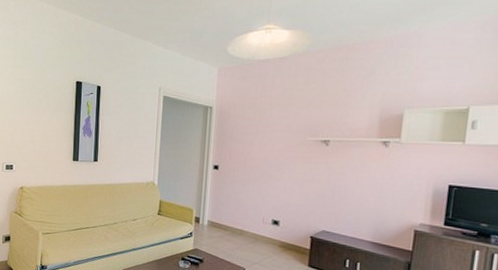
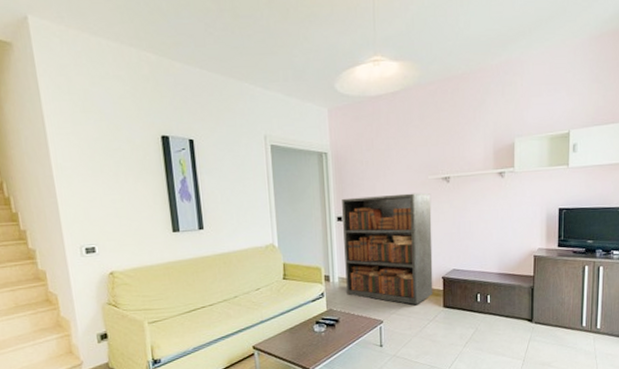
bookcase: none [214,149,308,260] -> present [342,192,433,306]

